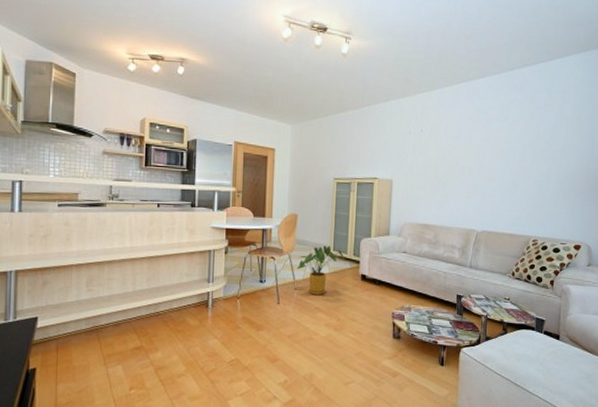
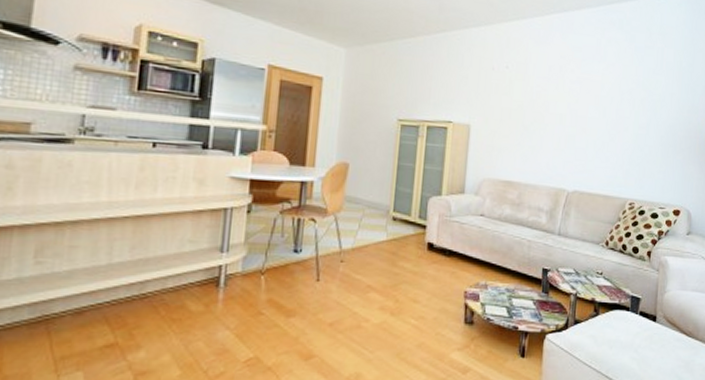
house plant: present [297,245,345,295] -> none [345,204,408,269]

